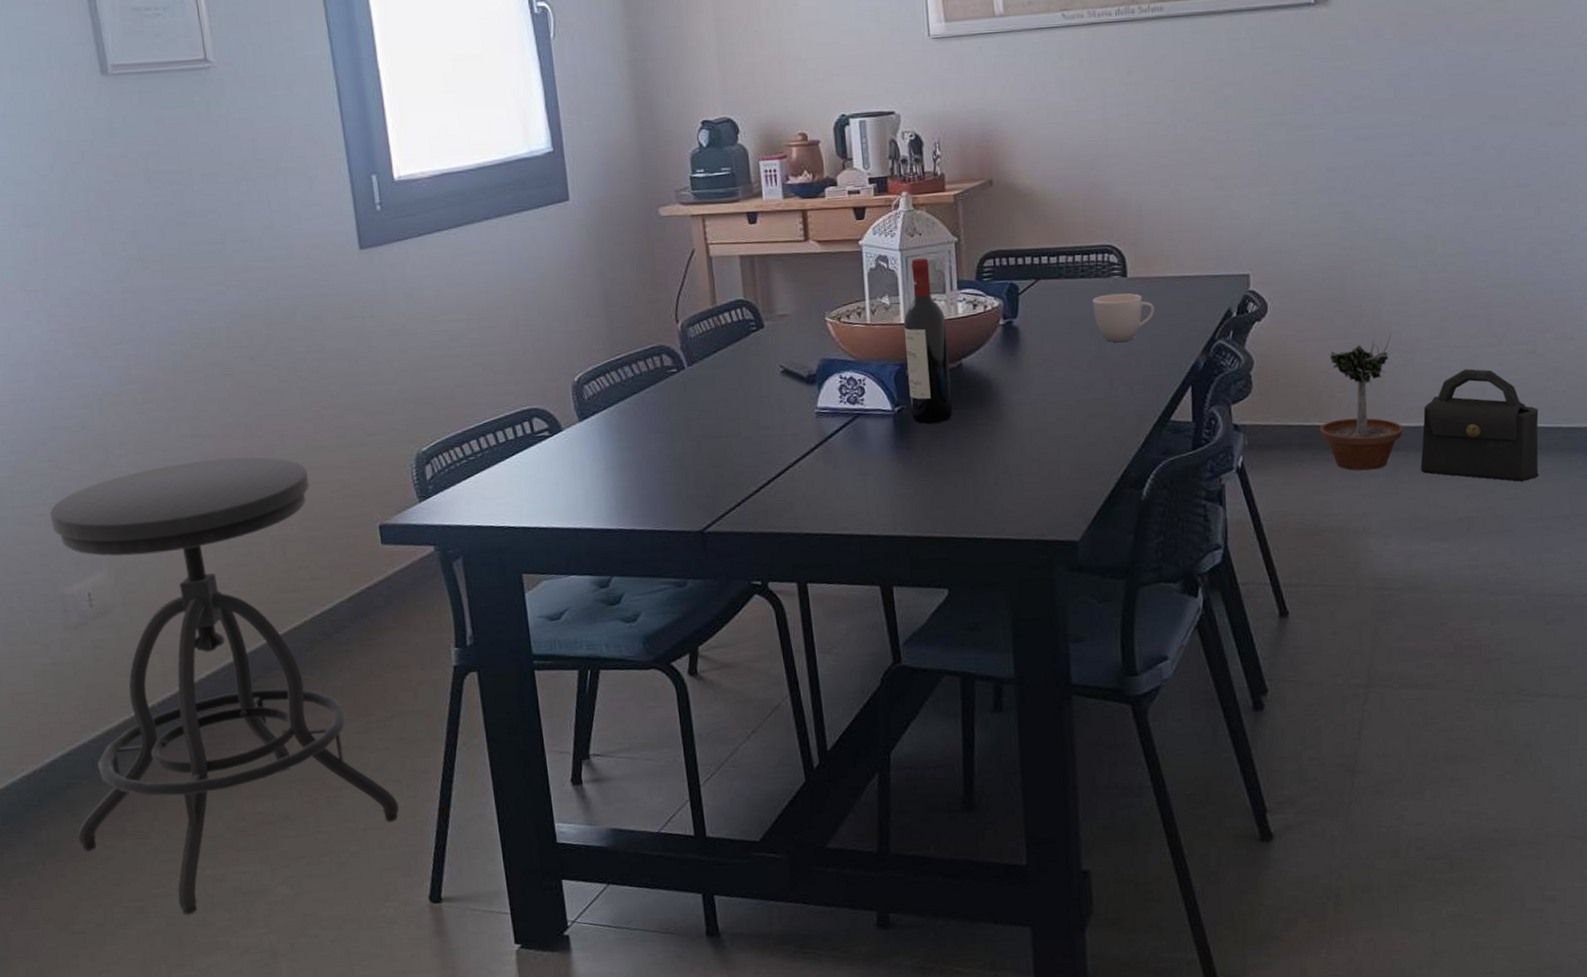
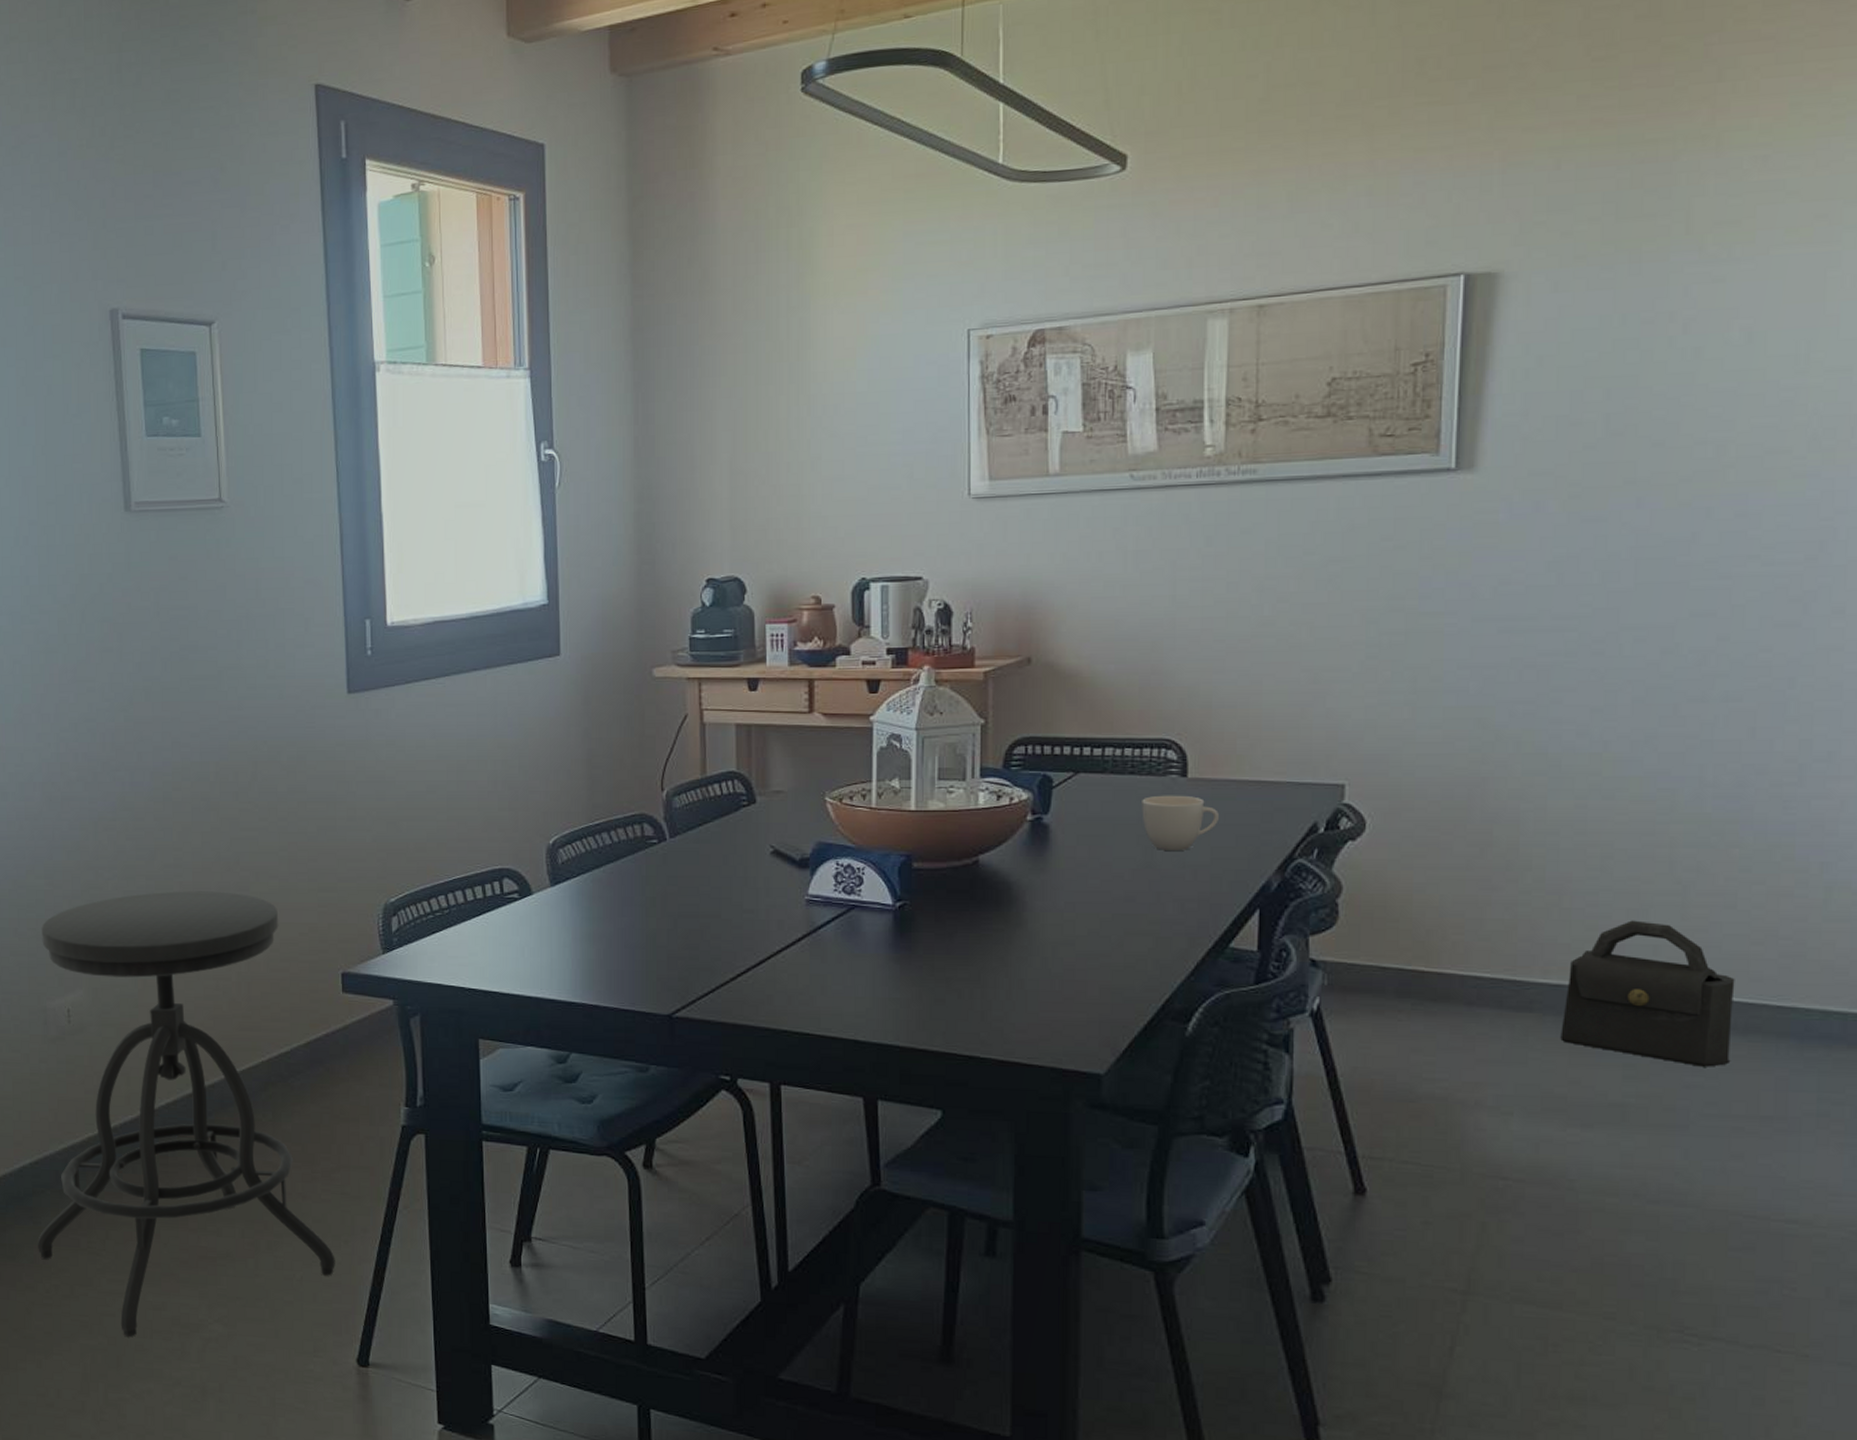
wine bottle: present [903,258,953,424] -> none [913,740,964,924]
potted tree: present [1319,333,1404,471] -> none [1424,869,1540,1031]

